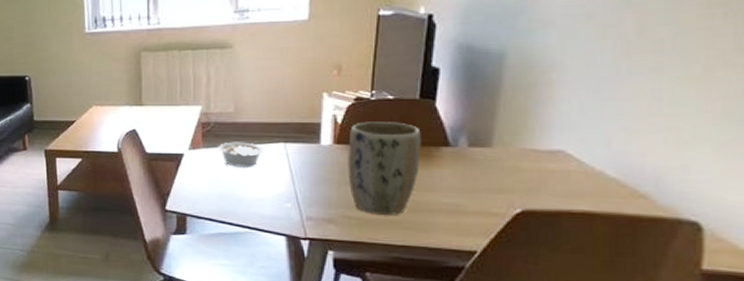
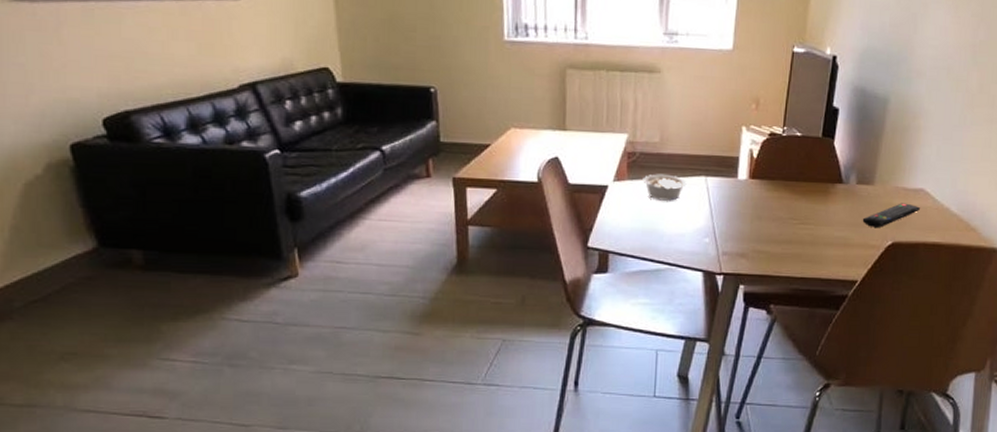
plant pot: present [348,122,421,215] -> none [759,157,821,249]
remote control: none [478,166,559,194] -> present [862,203,920,227]

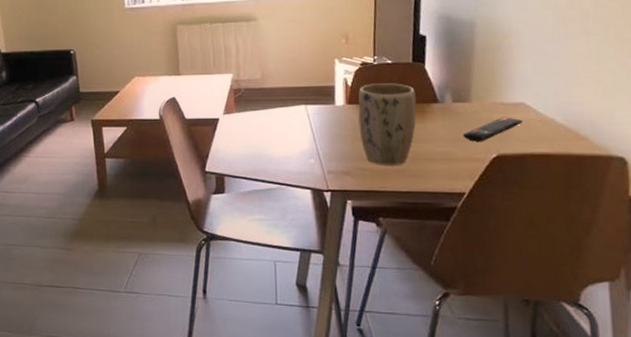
legume: present [643,174,687,202] -> none [249,105,289,130]
plant pot: none [759,157,821,249] -> present [358,83,417,165]

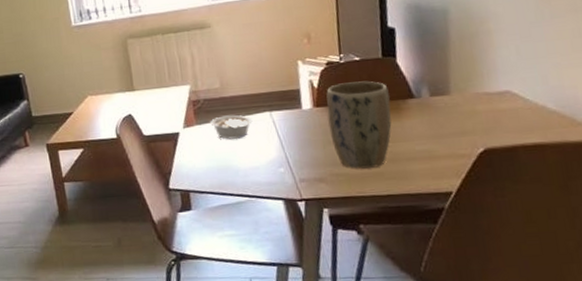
legume: none [249,105,289,130] -> present [210,115,253,140]
remote control: present [462,117,522,141] -> none [444,107,510,137]

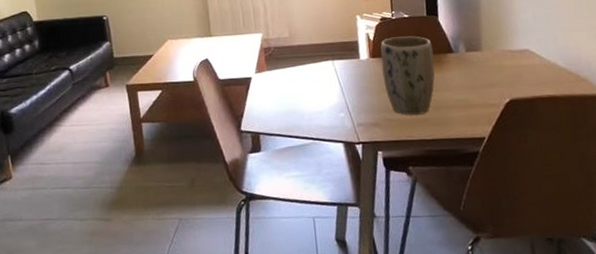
legume: present [210,115,253,140] -> none [279,62,317,86]

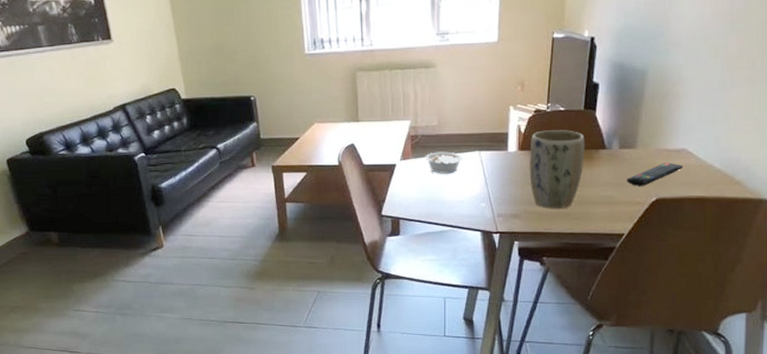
legume: none [279,62,317,86] -> present [425,151,463,175]
remote control: none [477,63,529,88] -> present [626,163,683,186]

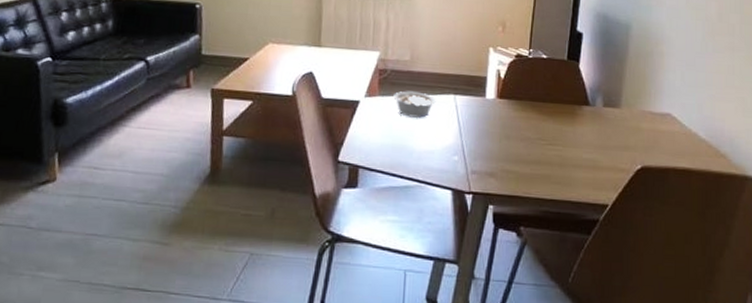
plant pot: present [529,130,585,208] -> none [508,78,568,170]
remote control: present [626,163,683,186] -> none [610,127,668,151]

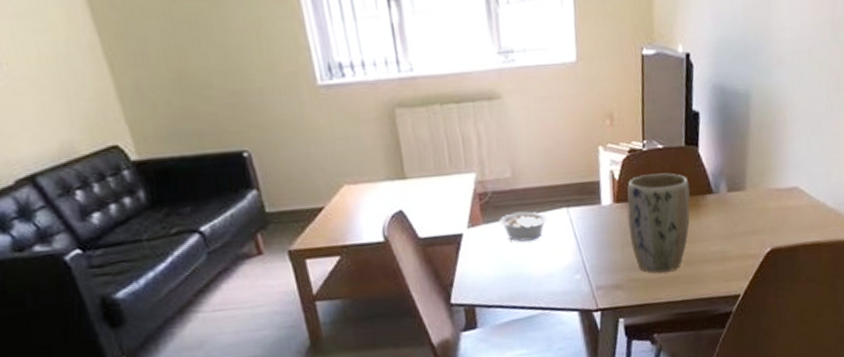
plant pot: none [508,78,568,170] -> present [627,173,690,273]

